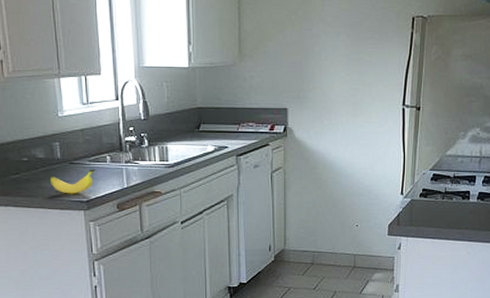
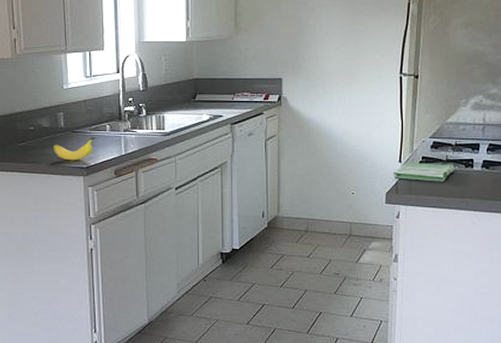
dish towel: none [394,195,453,214] -> present [392,163,455,182]

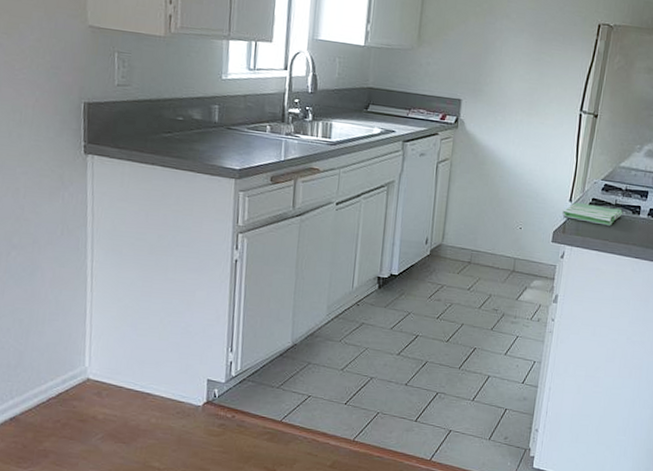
banana: present [53,137,96,161] -> none [203,137,254,161]

